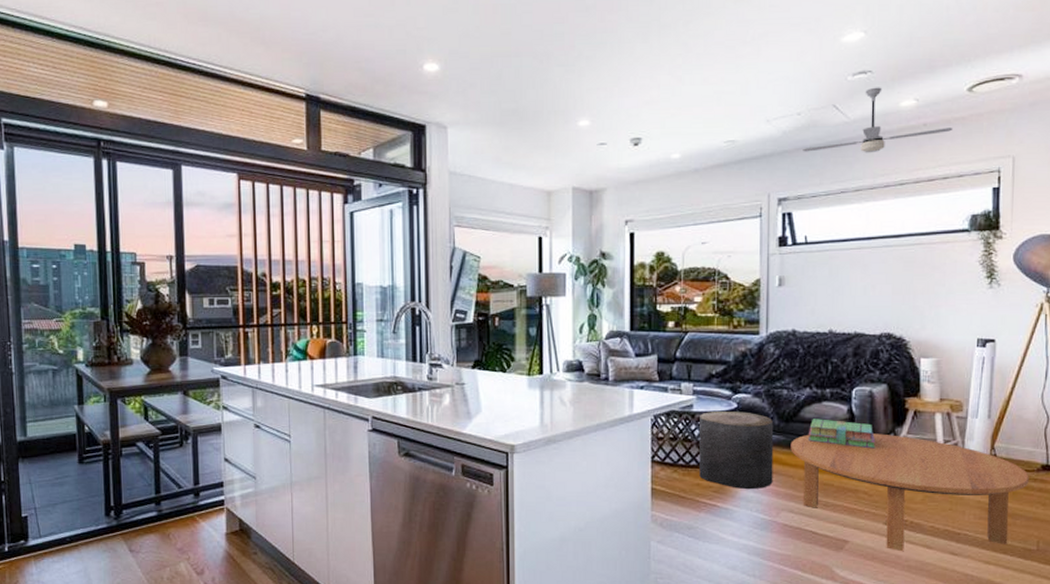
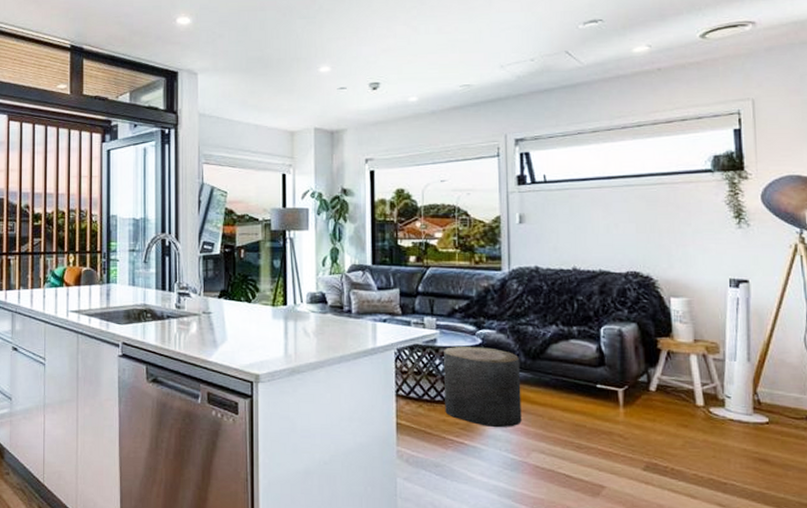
coffee table: present [790,433,1029,552] -> none [538,372,798,501]
ceiling fan: present [803,87,953,153] -> none [537,34,689,97]
stack of books: present [809,419,876,449] -> none [557,357,628,390]

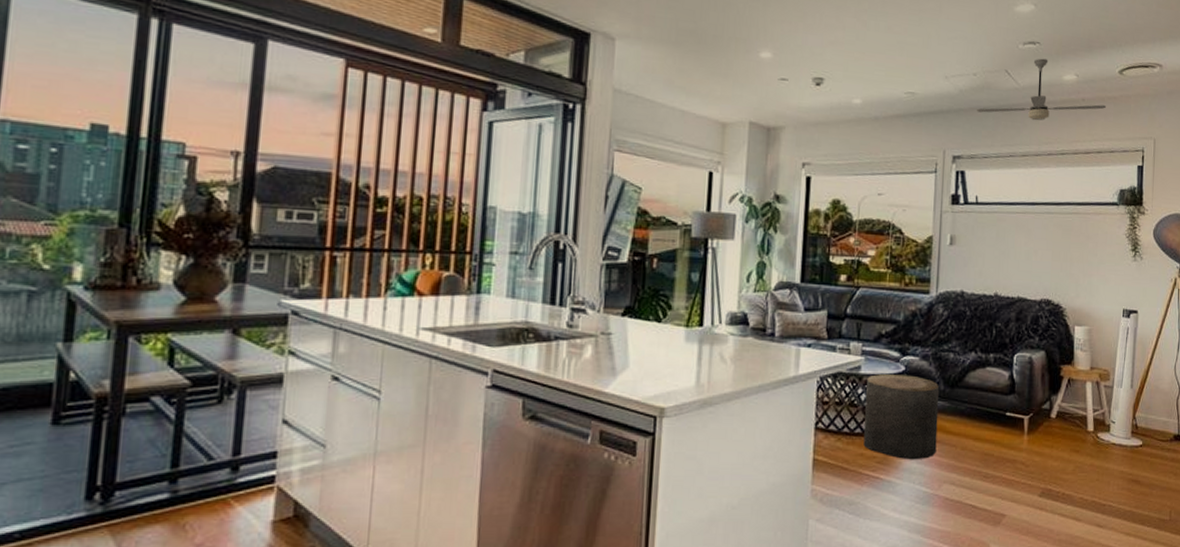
ceiling fan: none [537,34,689,97] -> present [977,58,1107,121]

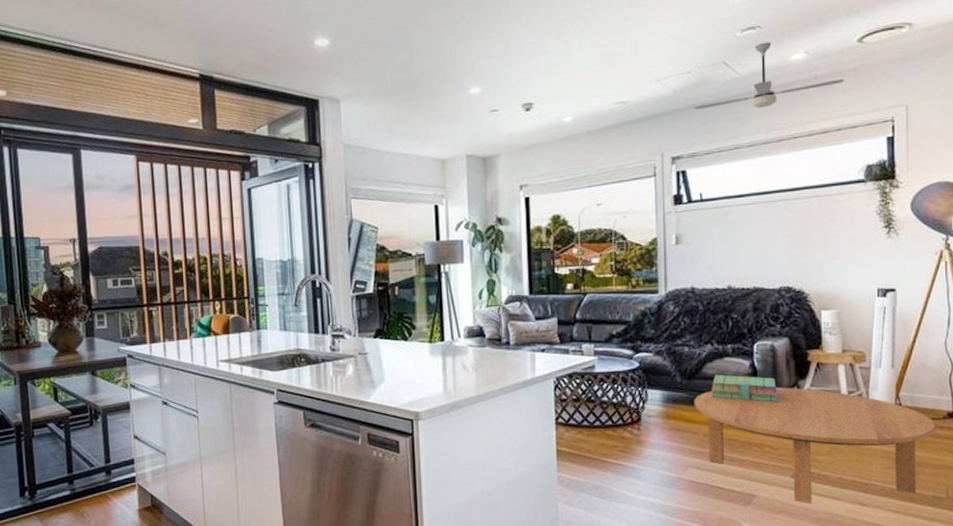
stool: present [863,373,940,460] -> none [602,370,678,448]
coffee table: none [954,401,1164,525] -> present [694,387,936,504]
stack of books: none [972,384,1033,417] -> present [712,374,779,403]

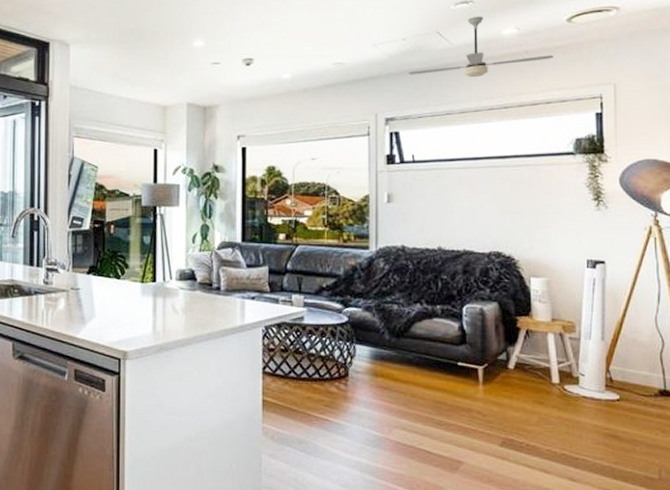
coffee table: present [694,387,936,504] -> none [402,350,647,476]
stack of books: present [712,374,779,403] -> none [420,335,488,368]

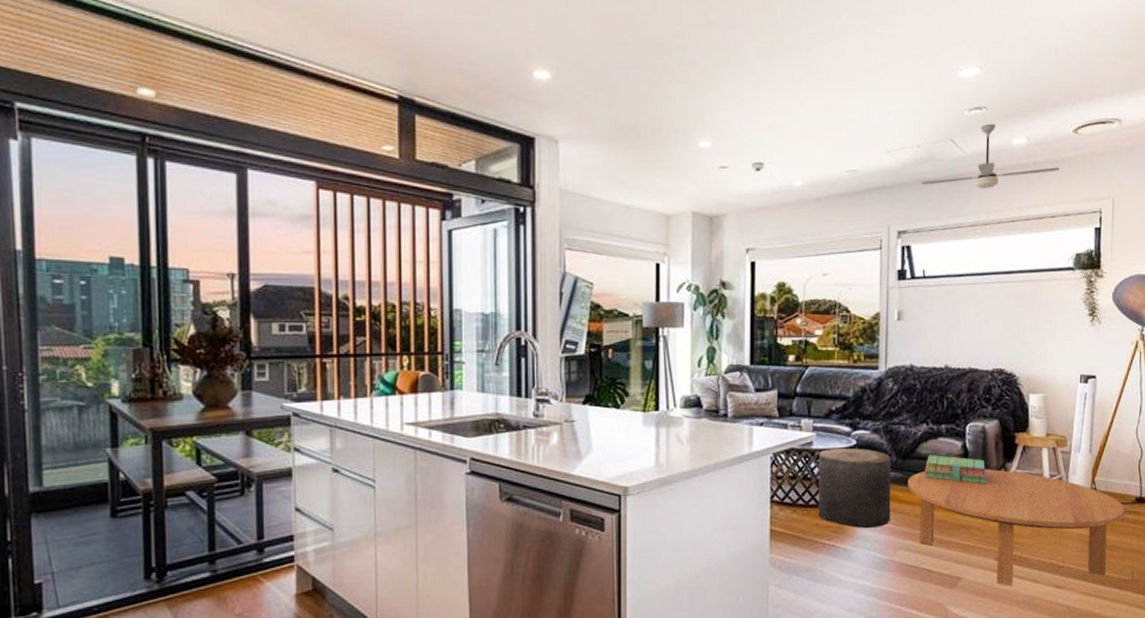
stool: none [310,323,385,405] -> present [818,447,892,529]
coffee table: none [402,350,647,476] -> present [907,469,1125,587]
stack of books: none [420,335,488,368] -> present [925,455,988,485]

